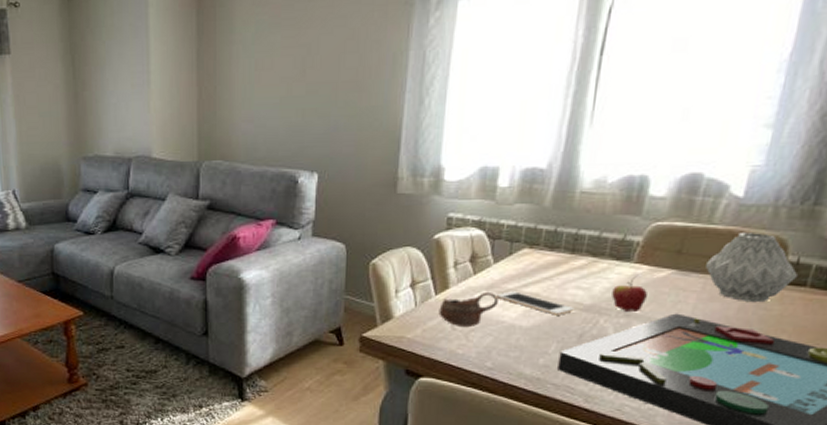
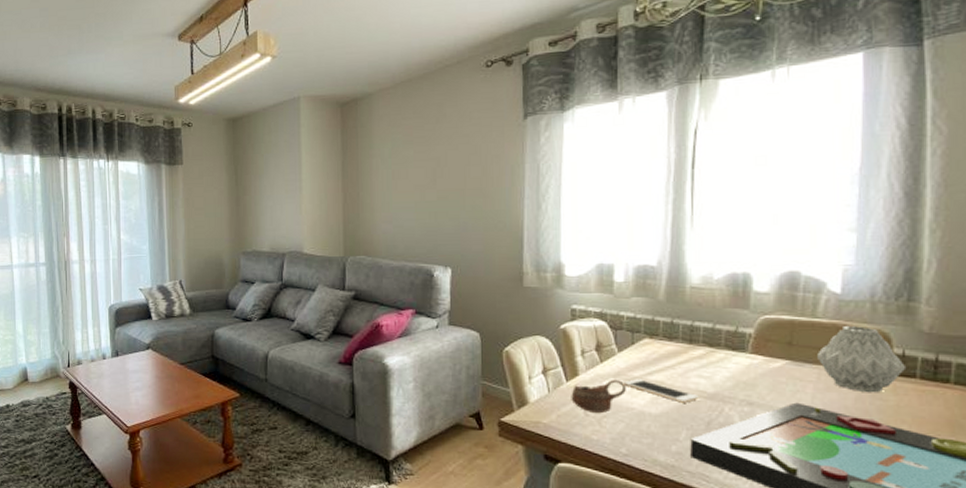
fruit: present [612,275,647,311] -> none [733,364,766,400]

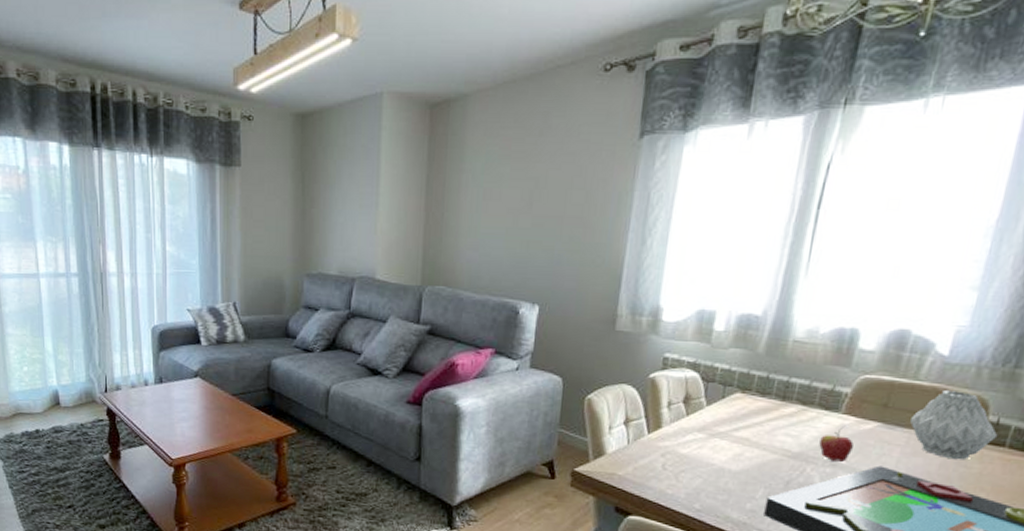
cup: present [571,379,626,414] -> none [650,433,709,468]
cell phone: present [624,379,699,403] -> none [708,434,783,461]
fruit: none [733,364,766,400] -> present [819,425,854,462]

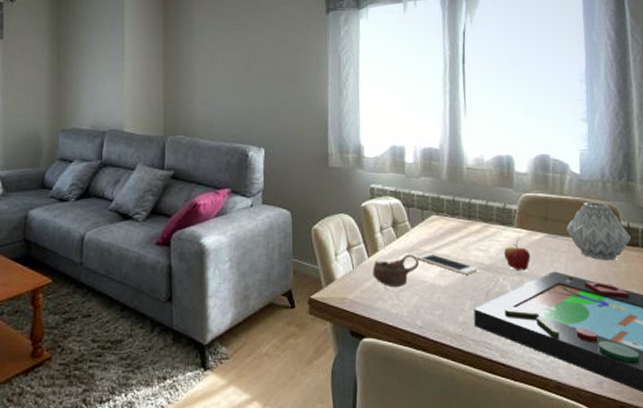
cup: none [650,433,709,468] -> present [372,253,419,288]
cell phone: none [708,434,783,461] -> present [417,253,479,275]

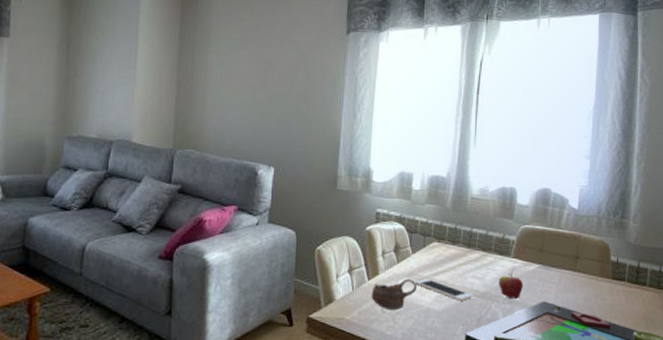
vase: present [567,203,632,261] -> none [560,237,619,294]

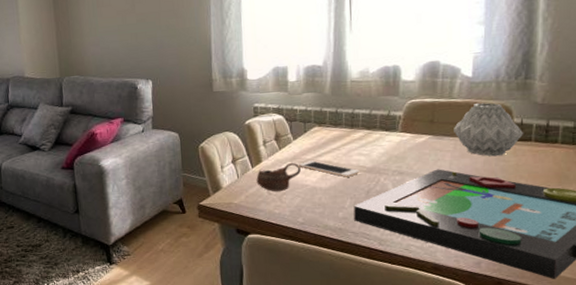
fruit: present [499,267,523,299] -> none [386,141,413,170]
vase: none [560,237,619,294] -> present [454,103,524,157]

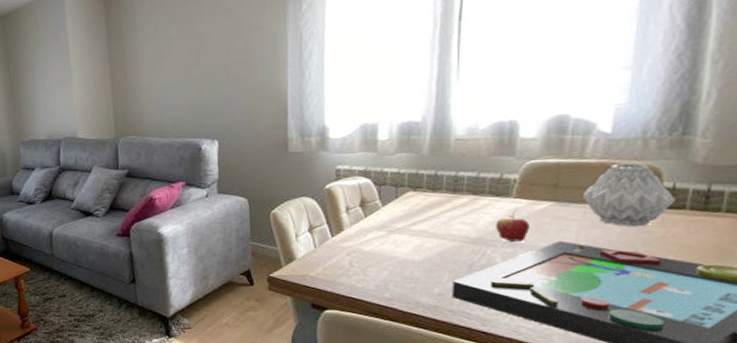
cup: present [256,162,301,192] -> none [336,231,390,264]
cell phone: present [299,160,360,177] -> none [388,230,462,249]
fruit: none [386,141,413,170] -> present [496,208,529,242]

